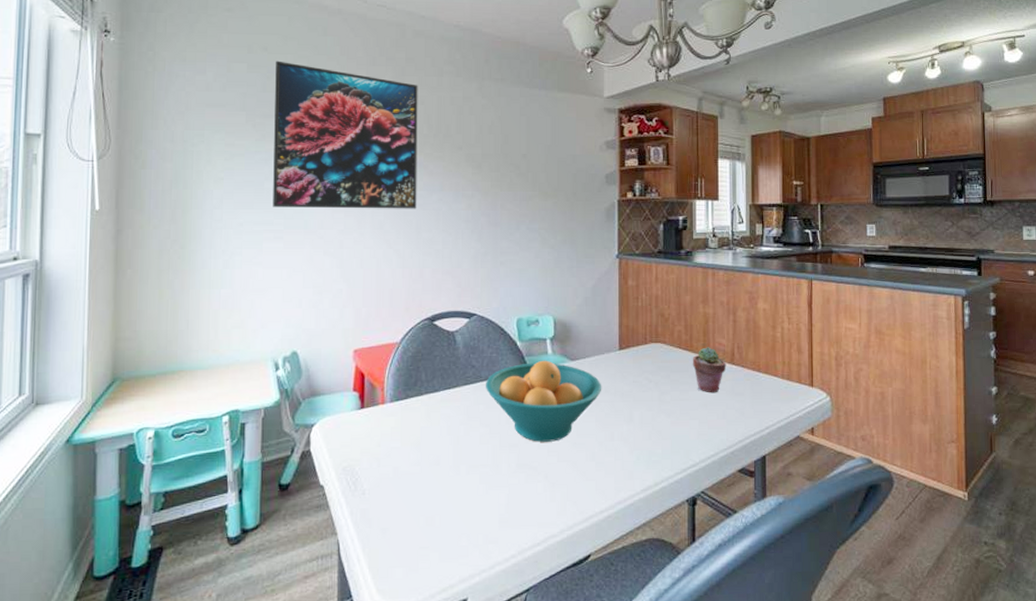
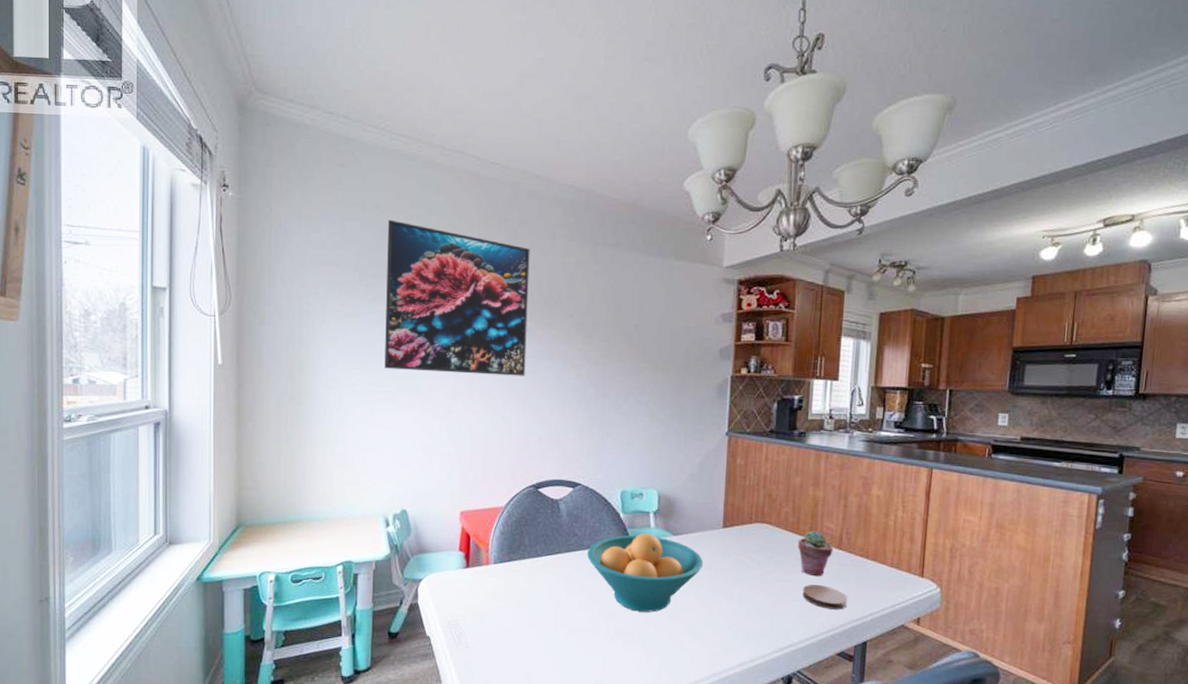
coaster: none [701,402,744,425] -> present [803,585,848,610]

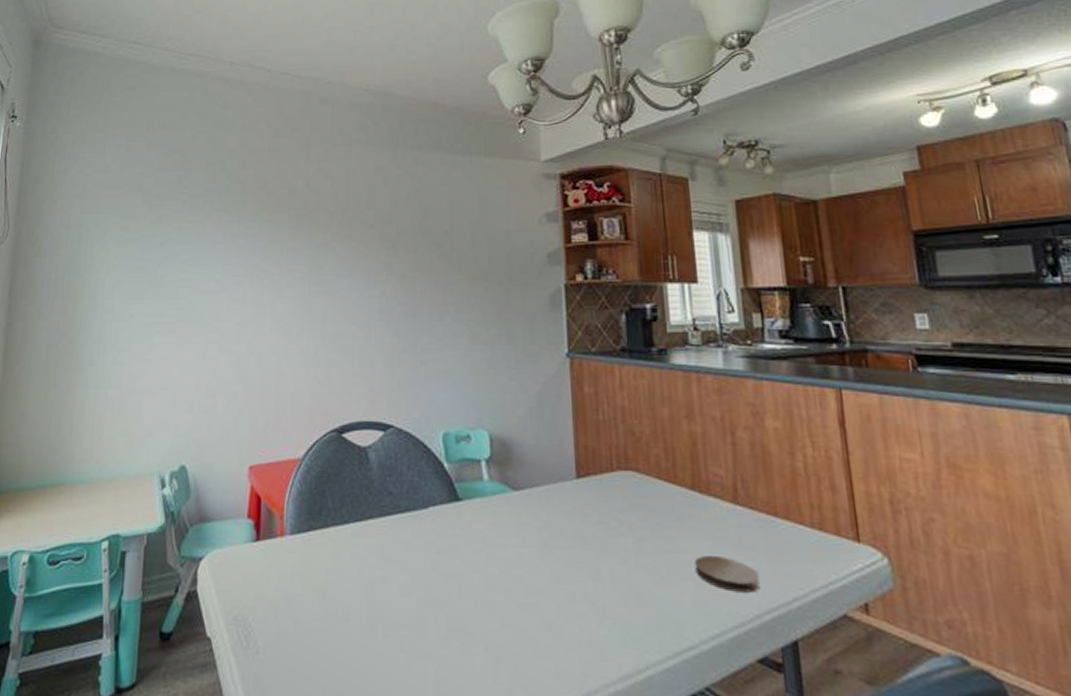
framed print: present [384,219,530,376] -> none [166,137,325,298]
fruit bowl: present [587,533,704,612] -> none [406,488,557,600]
potted succulent: present [797,530,833,577] -> none [677,478,728,544]

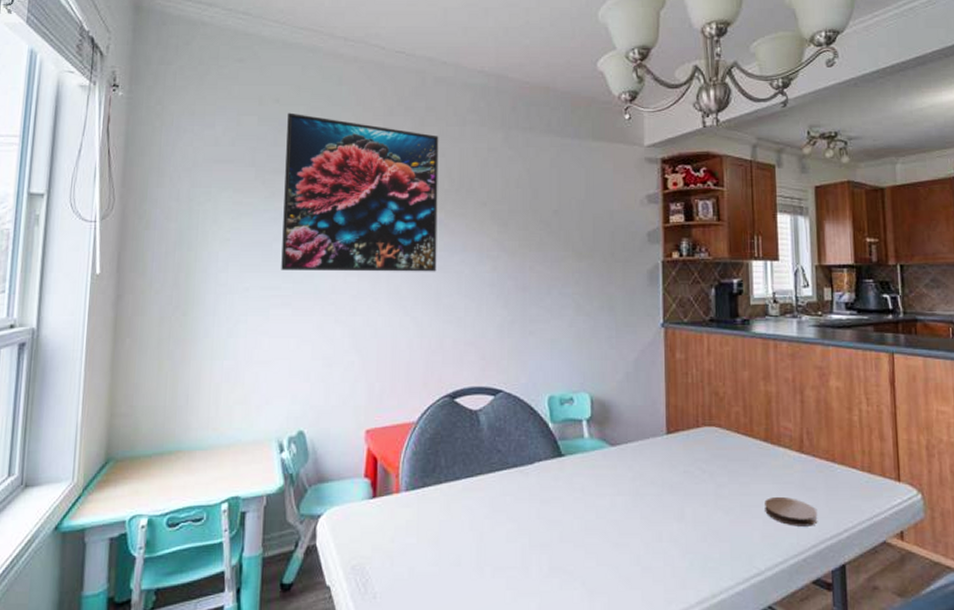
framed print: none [166,137,325,298] -> present [281,112,439,272]

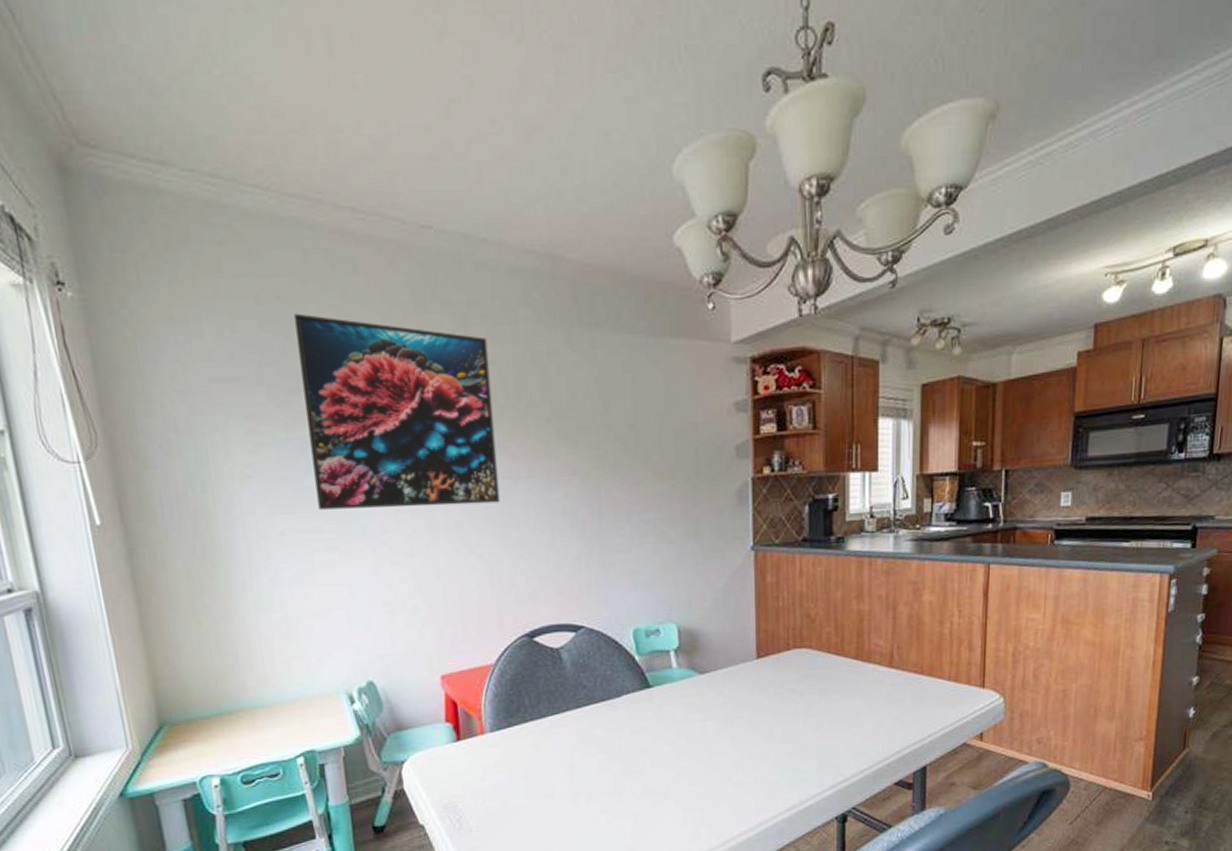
coaster: present [764,497,818,526] -> none [853,710,903,736]

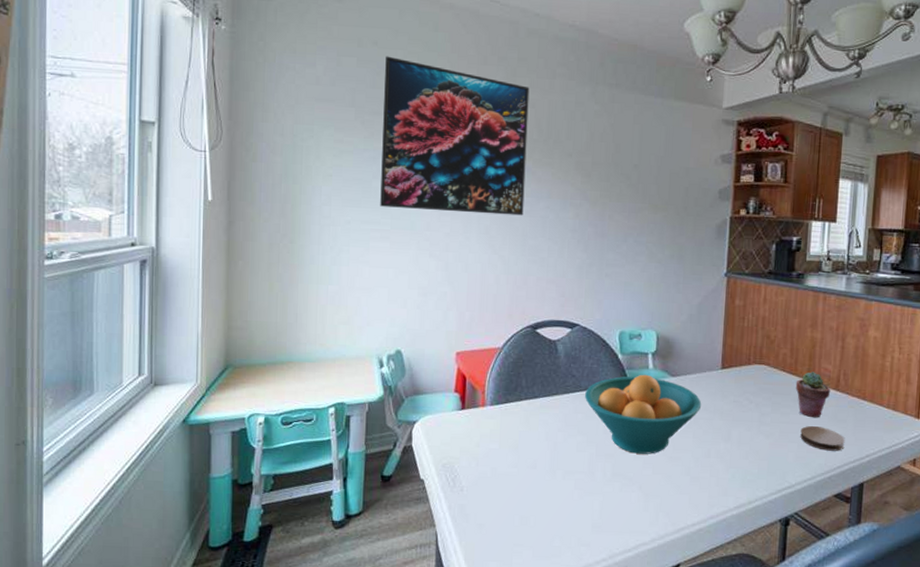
fruit bowl: none [601,675,738,766] -> present [585,374,702,454]
potted succulent: none [843,649,884,702] -> present [795,372,831,418]
coaster: none [853,710,903,736] -> present [800,426,845,451]

